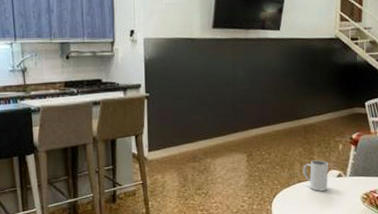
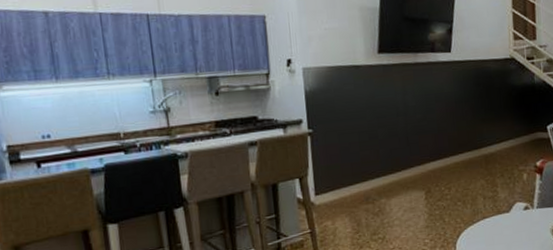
mug: present [303,160,328,191] -> none [486,192,515,227]

